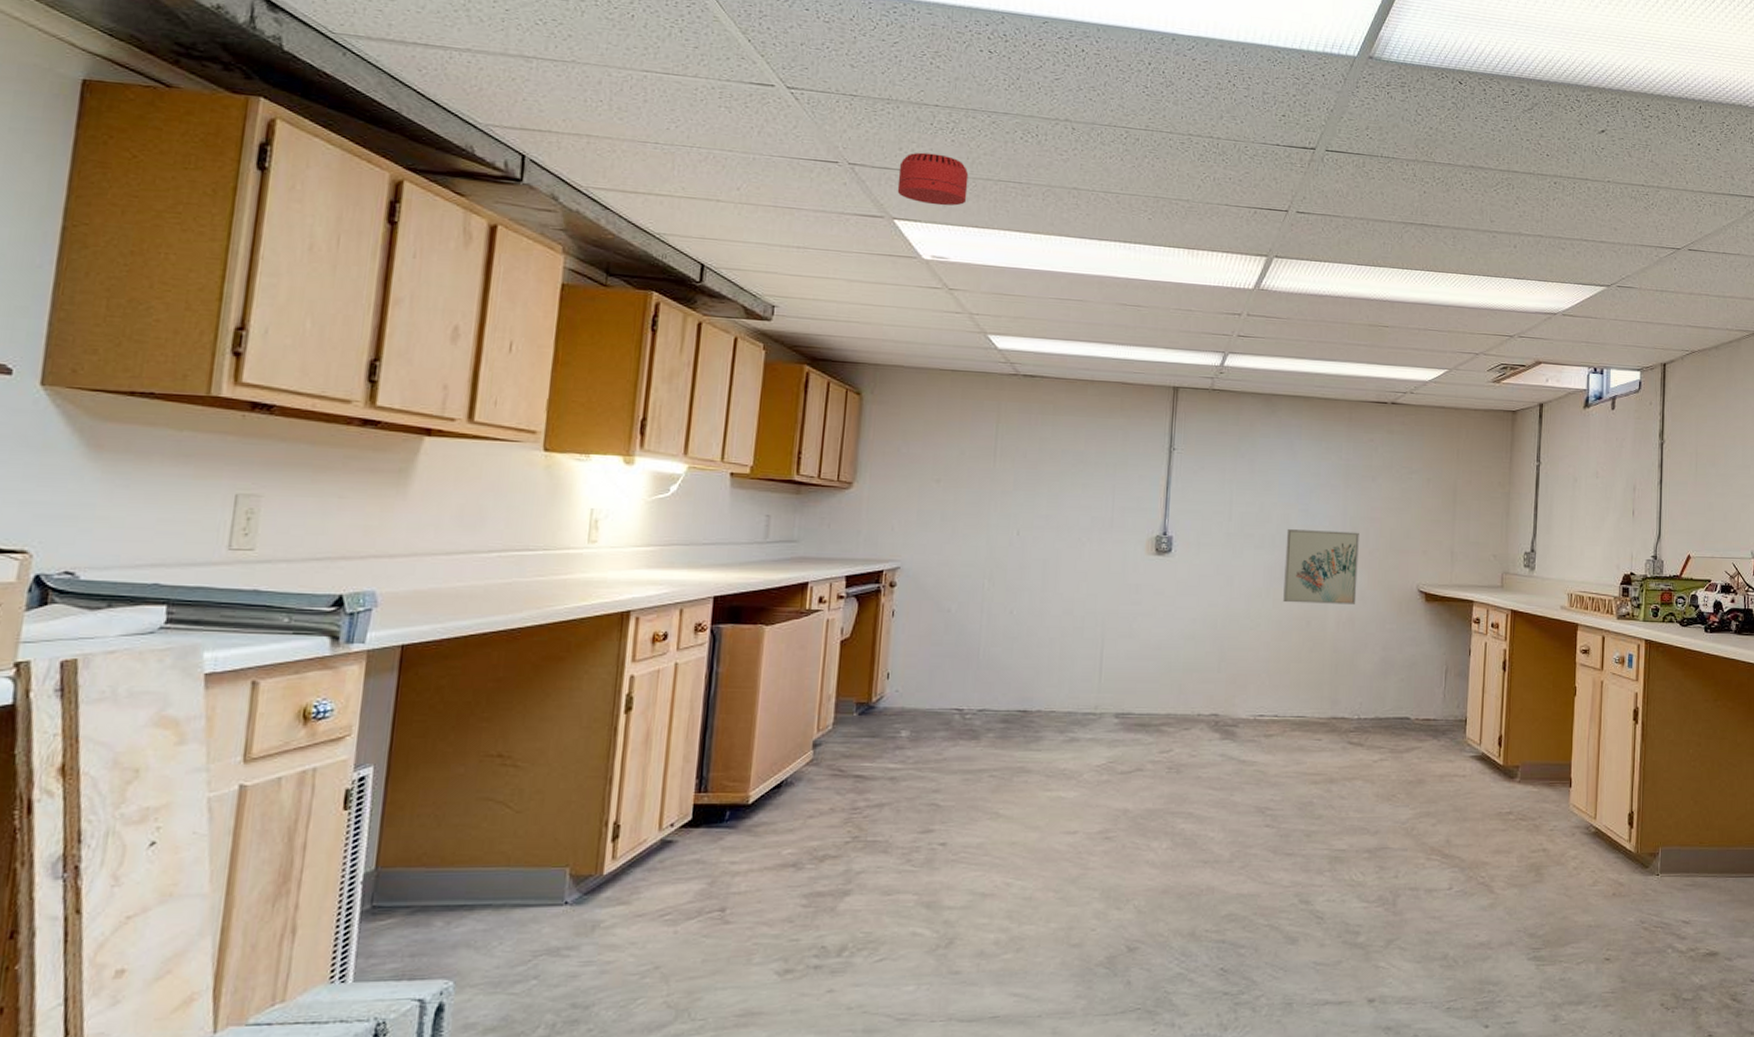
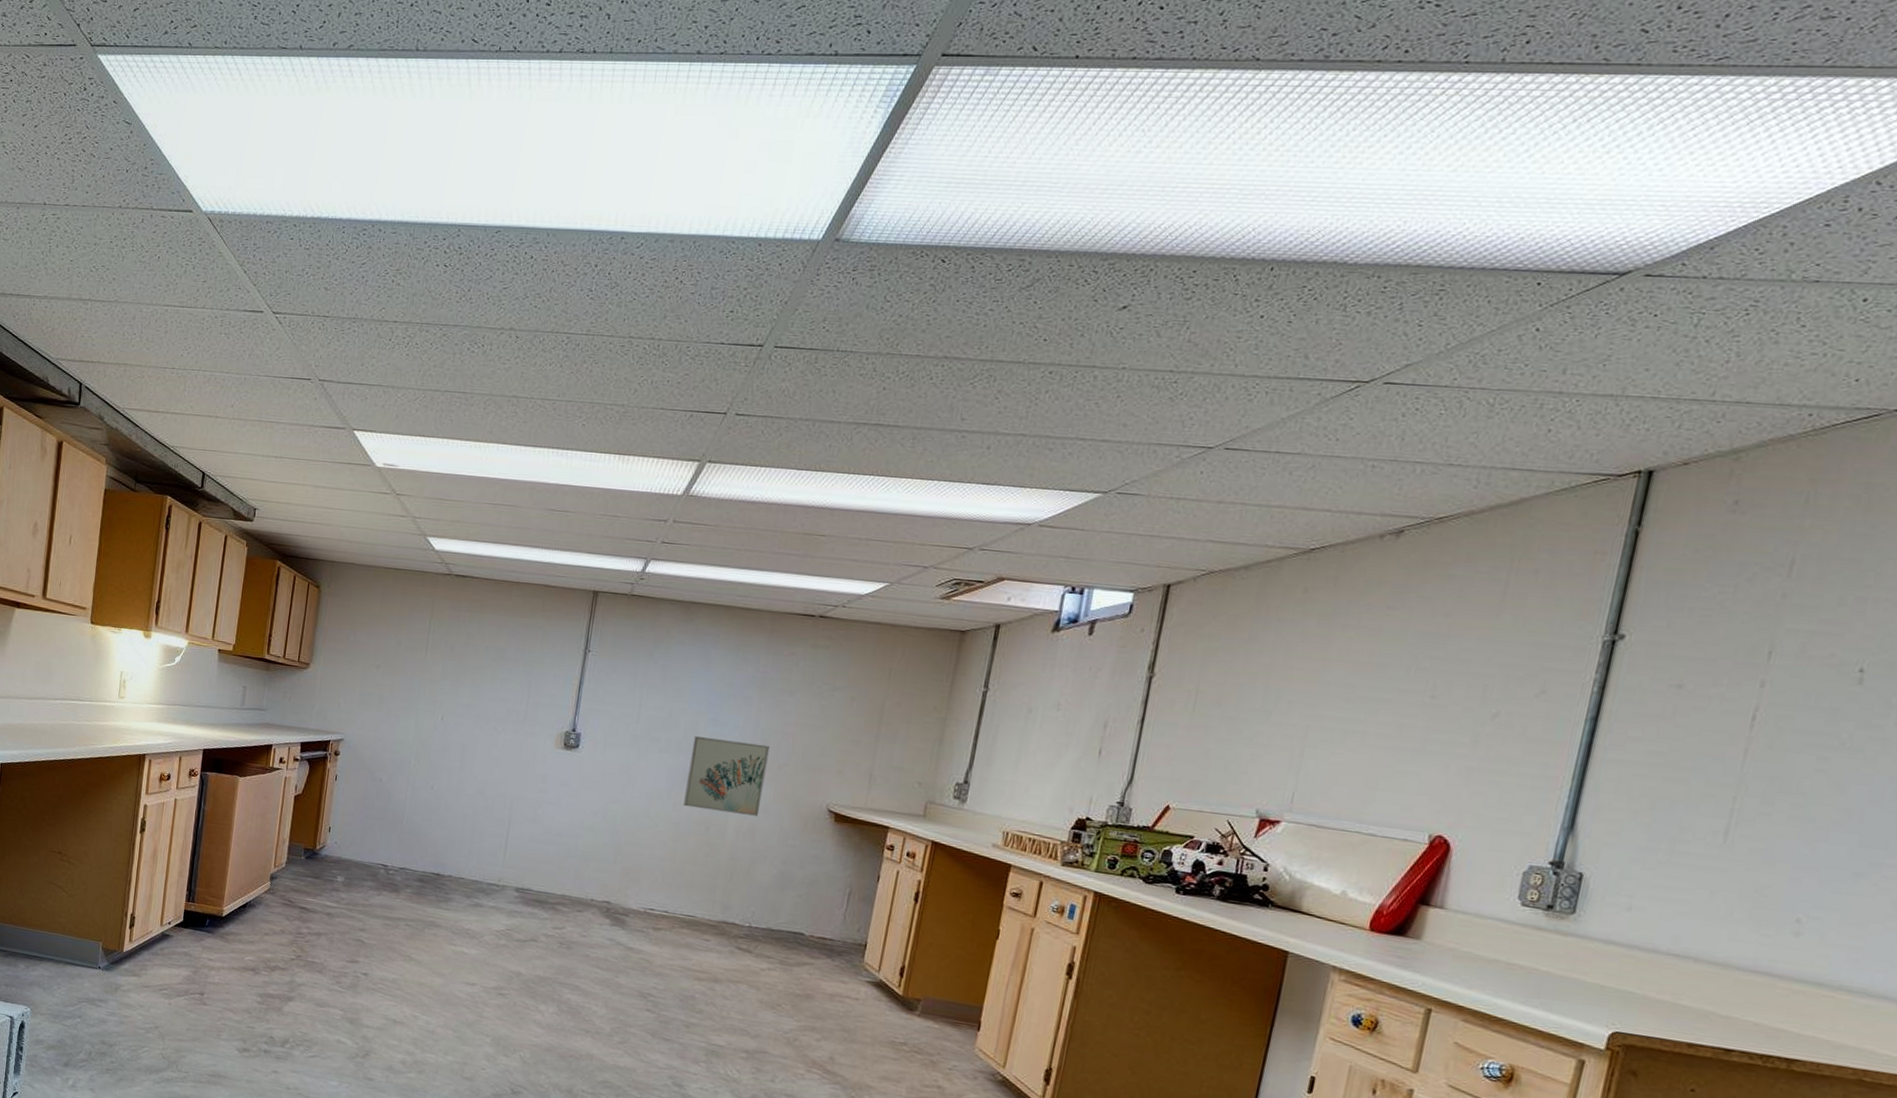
smoke detector: present [897,152,969,206] -> none [357,367,420,417]

